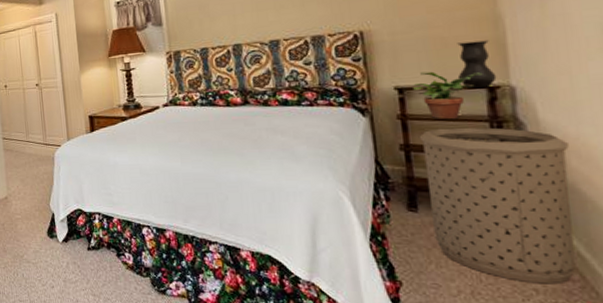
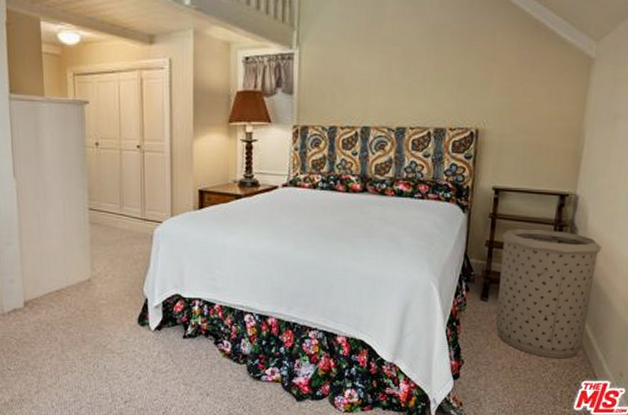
potted plant: present [413,71,483,119] -> none [507,175,560,220]
vase: present [457,40,497,89] -> none [541,151,570,195]

